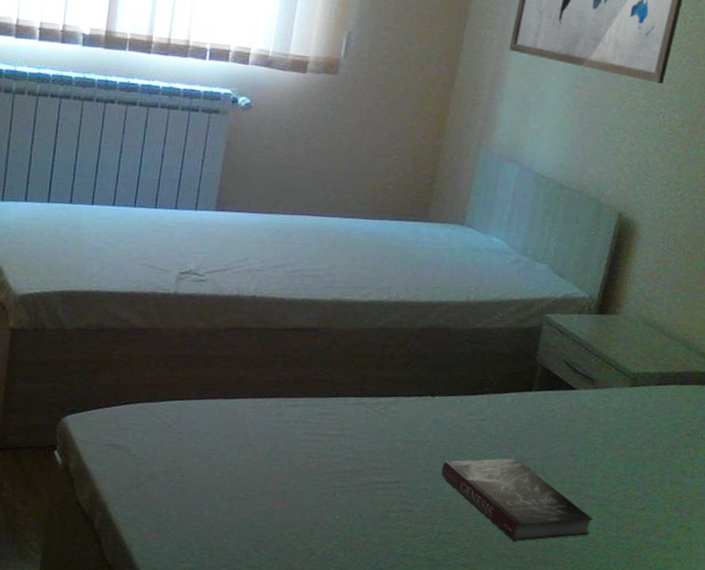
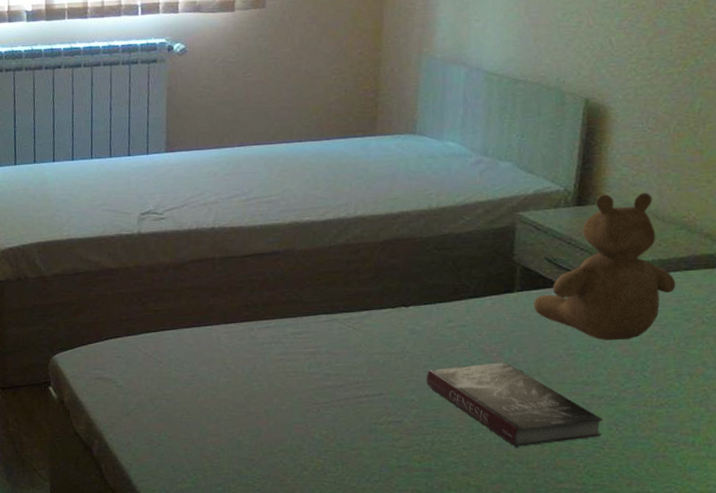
teddy bear: none [547,305,671,445] -> present [533,193,676,340]

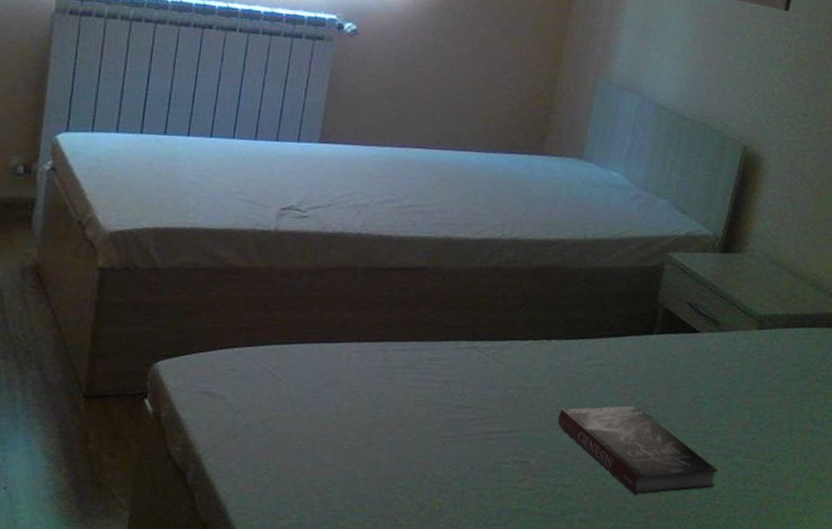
teddy bear: present [533,193,676,340] -> none [670,244,799,391]

